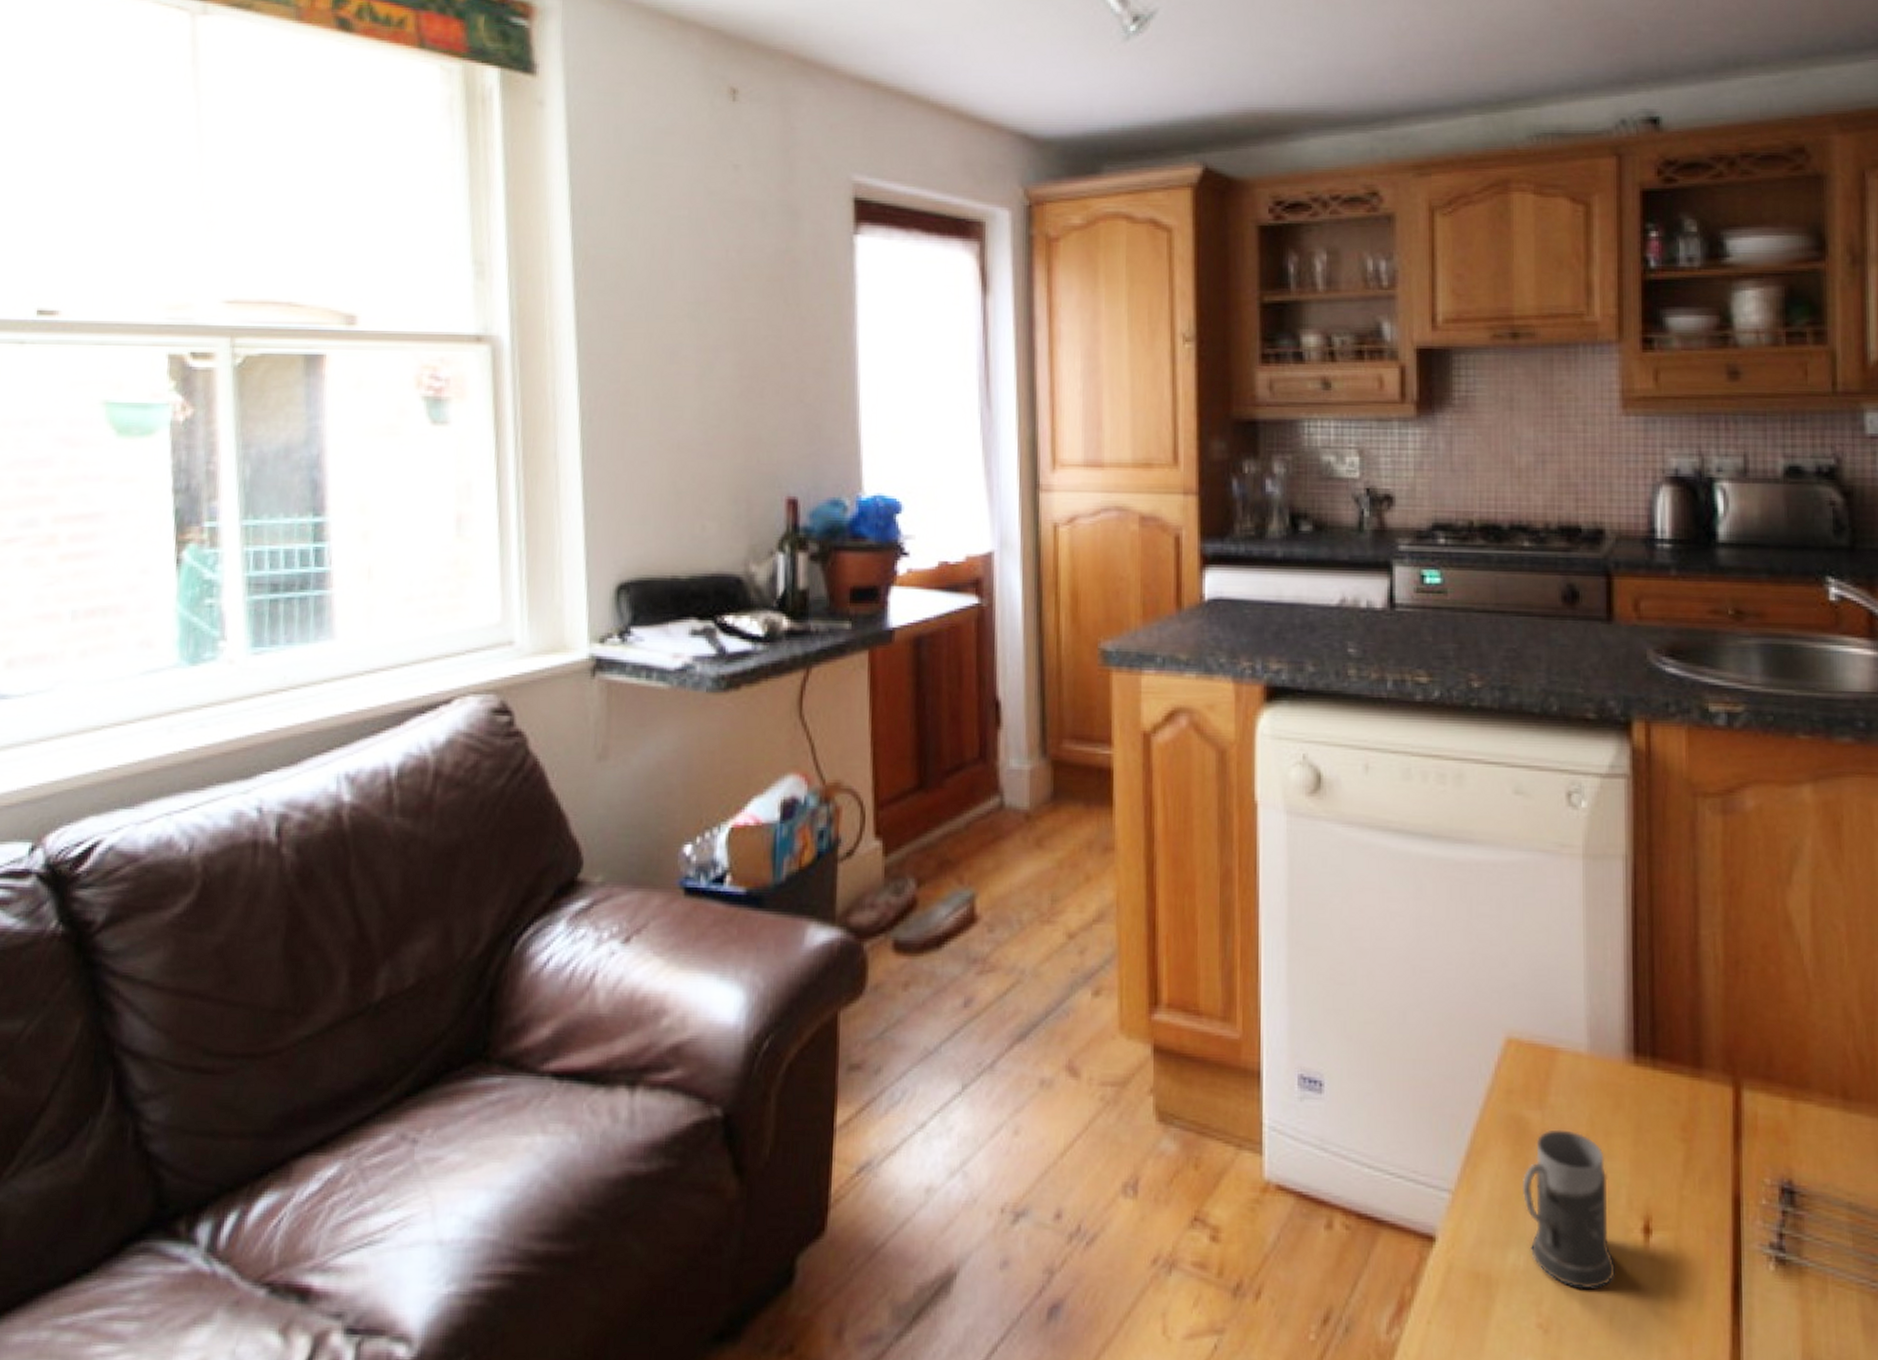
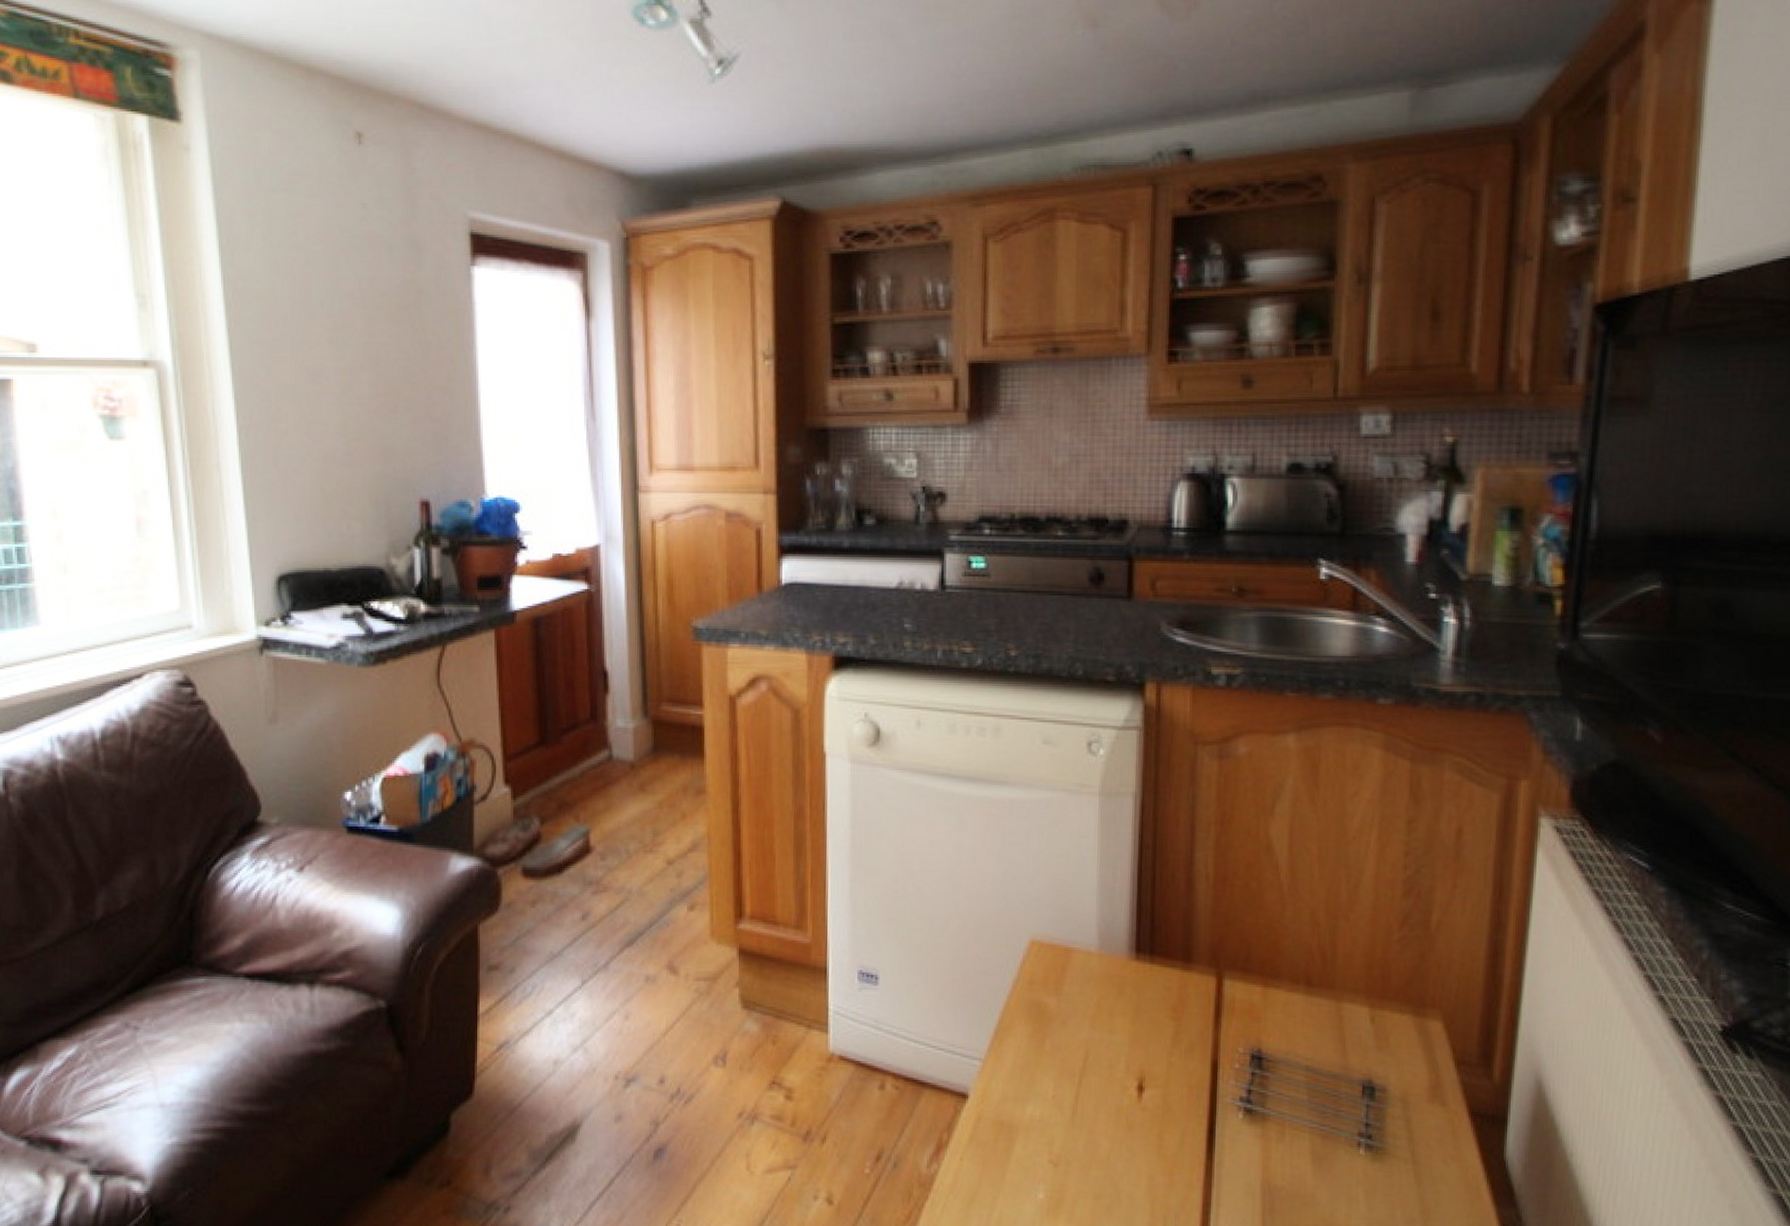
mug: present [1522,1129,1616,1289] -> none [1039,1011,1114,1133]

